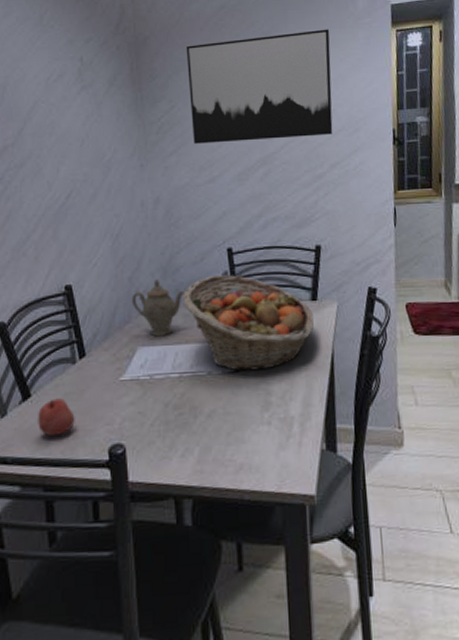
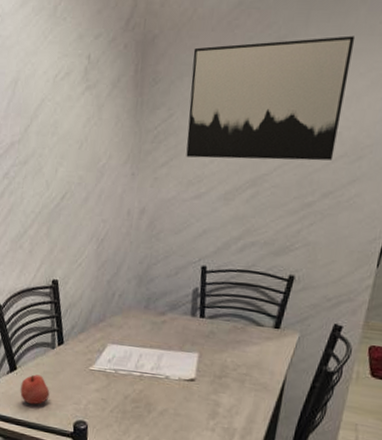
teapot: present [131,278,186,337] -> none [107,285,157,339]
fruit basket: present [183,275,314,371] -> none [153,290,273,384]

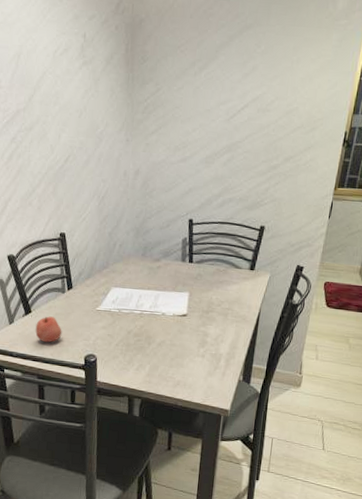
wall art: present [186,35,356,161] -> none [172,27,307,131]

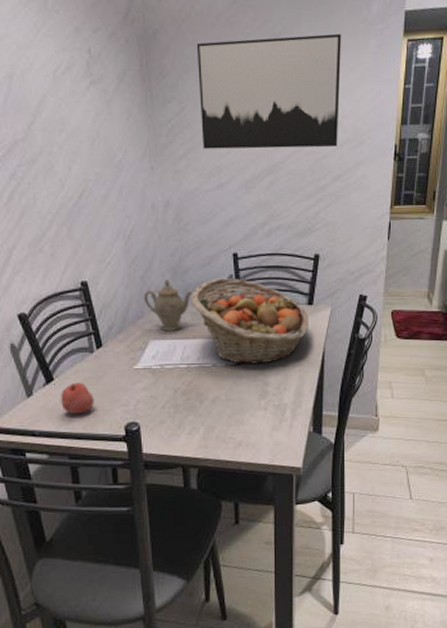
teapot: none [110,236,152,282] -> present [143,278,194,332]
fruit basket: none [149,240,249,318] -> present [191,278,309,364]
wall art: none [172,27,307,131] -> present [196,33,342,149]

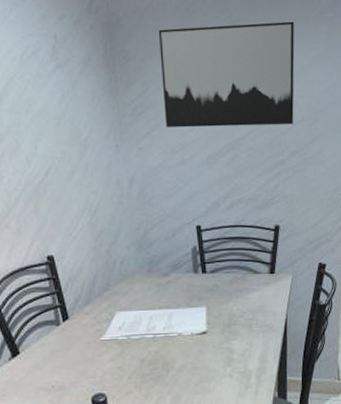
apple: present [61,382,94,415] -> none [27,355,61,388]
teapot: present [143,278,194,332] -> none [109,251,159,303]
fruit basket: present [191,278,309,364] -> none [156,250,271,333]

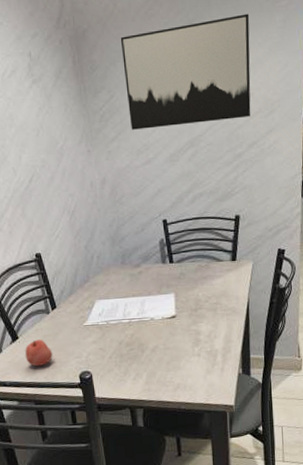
apple: none [27,355,61,388] -> present [25,339,53,367]

